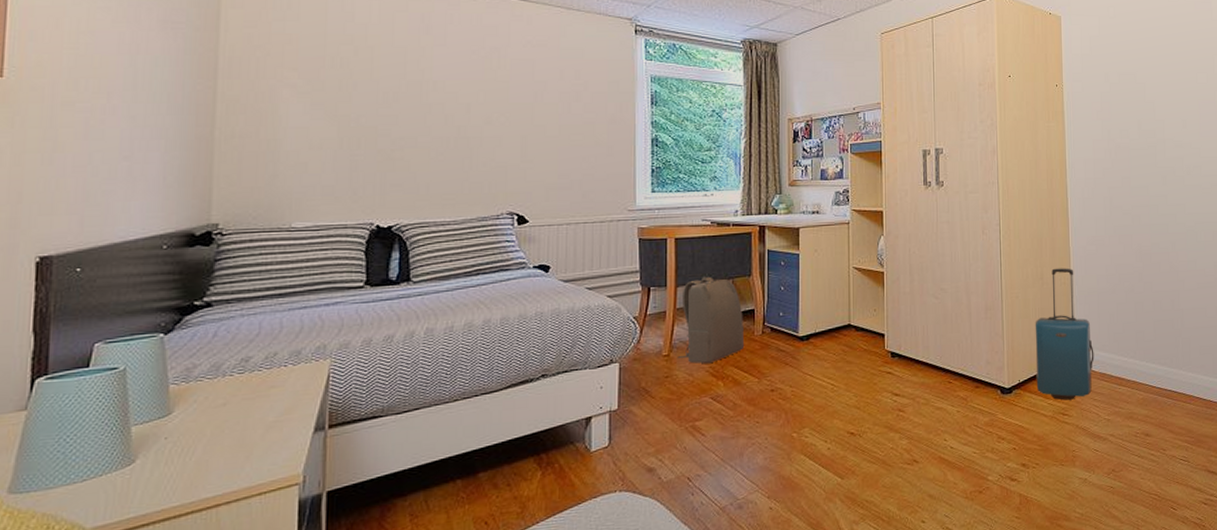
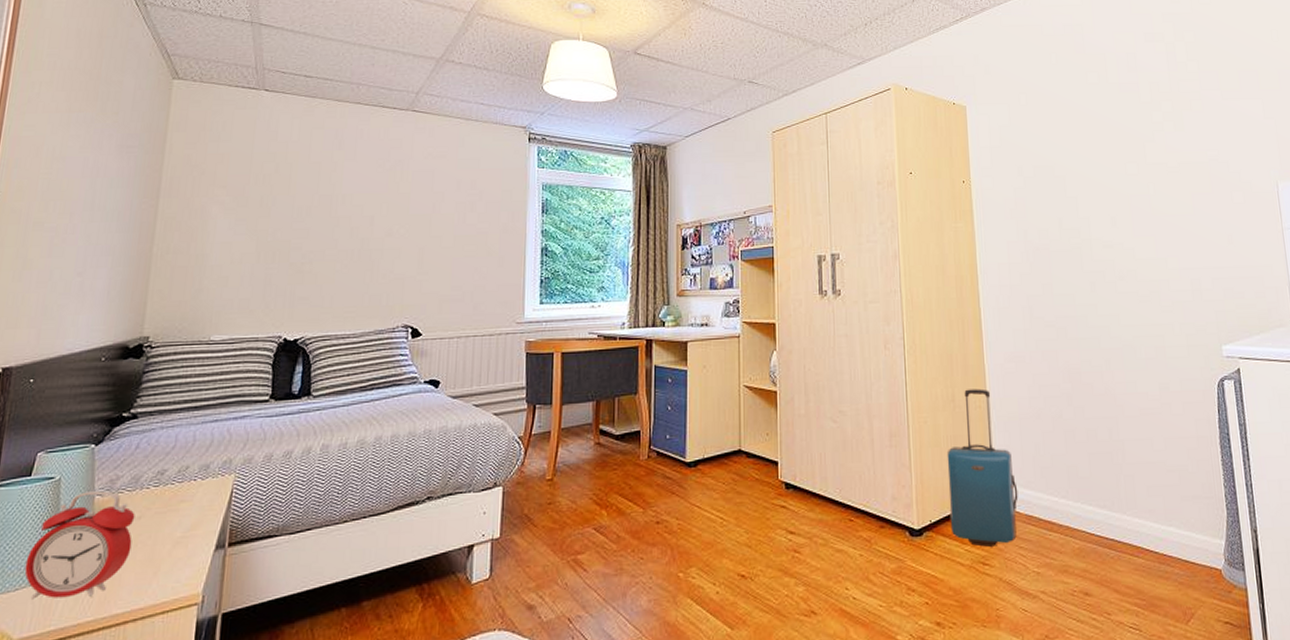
alarm clock: none [92,379,219,489] -> present [24,491,135,599]
backpack: present [678,276,745,364] -> none [561,394,630,491]

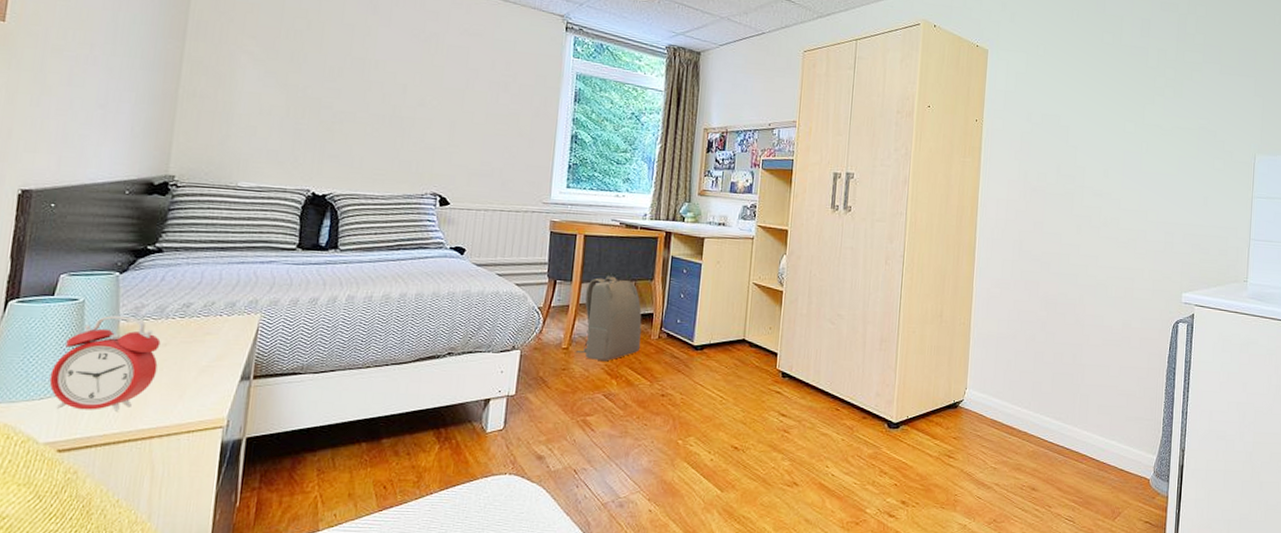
backpack: none [561,394,630,491] -> present [576,275,642,362]
suitcase: present [946,388,1018,547] -> none [924,307,987,443]

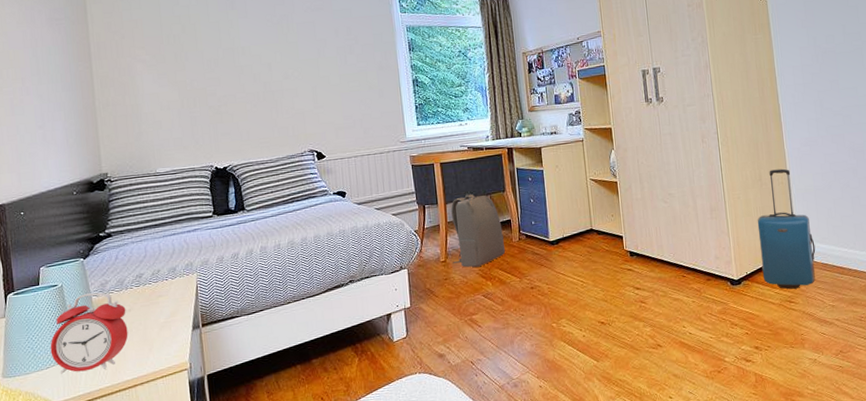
suitcase: none [924,307,987,443] -> present [757,168,816,289]

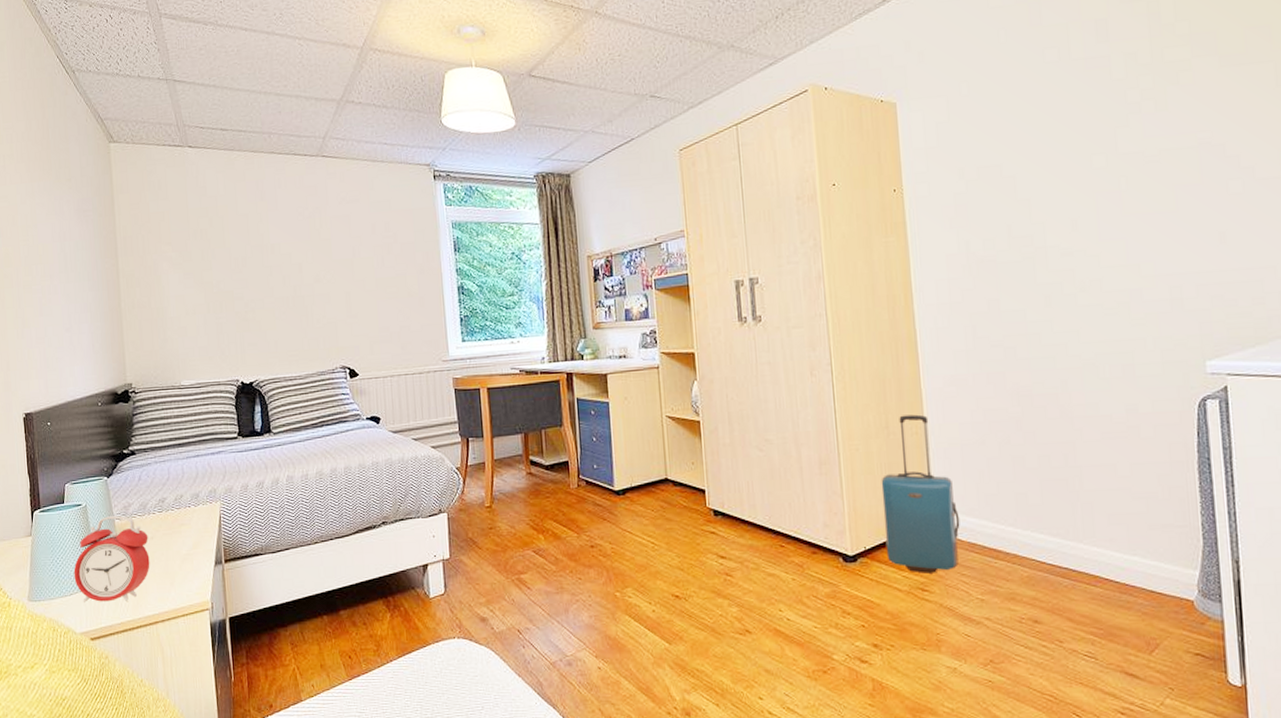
backpack: present [450,193,506,268] -> none [498,427,562,517]

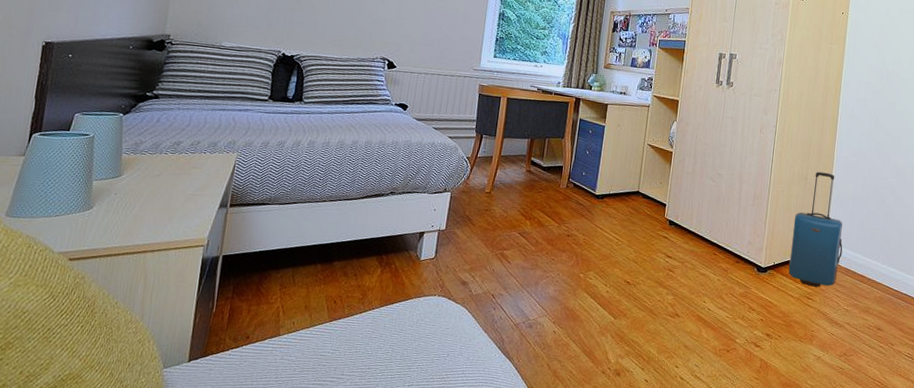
alarm clock: present [73,516,150,602] -> none [64,149,155,229]

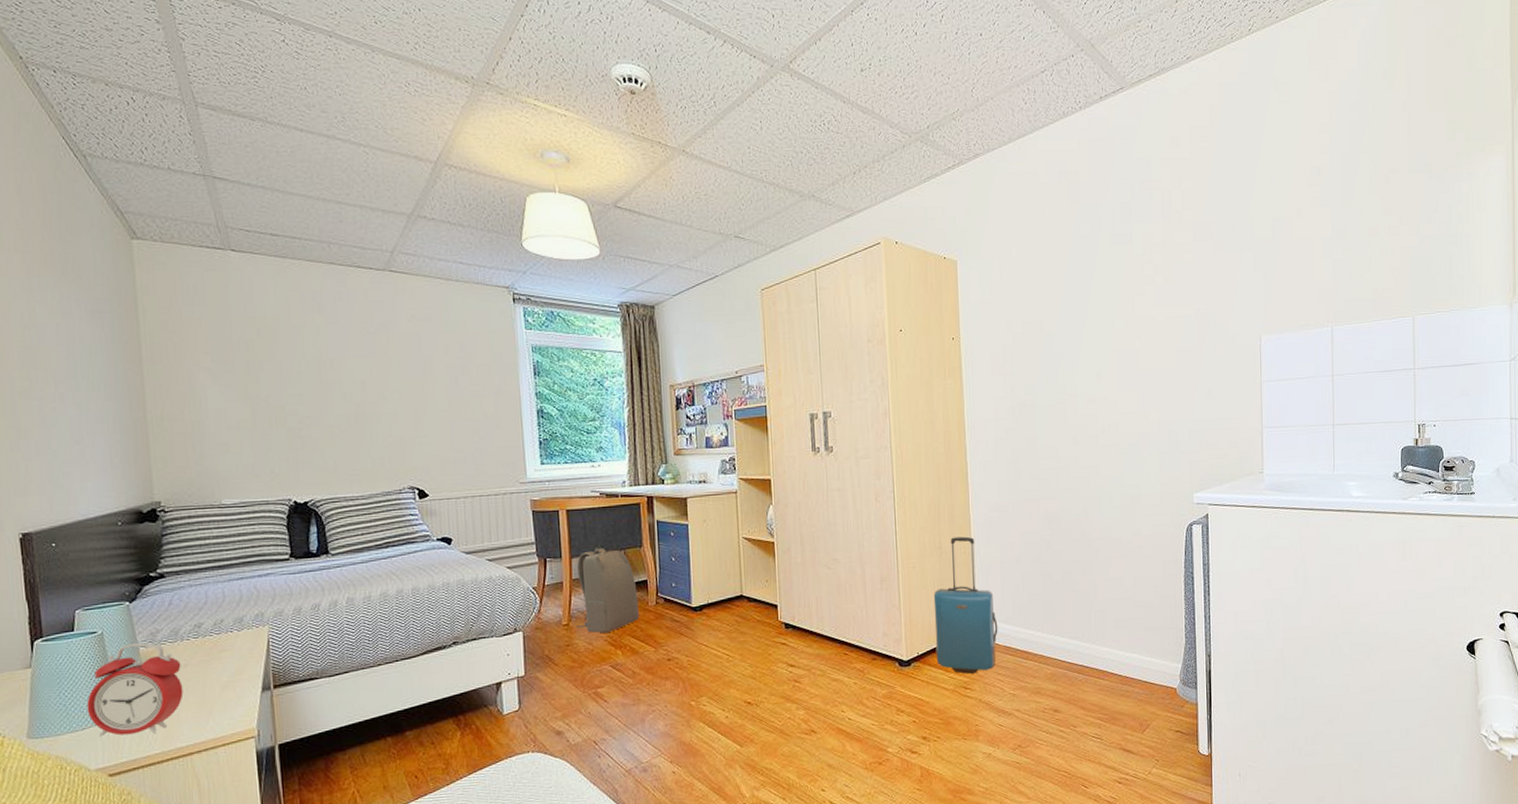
alarm clock: none [64,149,155,229] -> present [86,643,184,737]
backpack: none [497,133,553,205] -> present [576,547,640,634]

